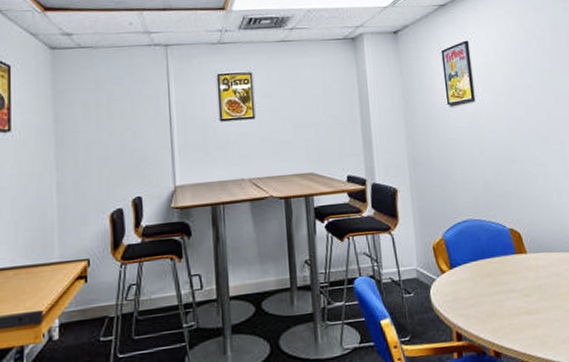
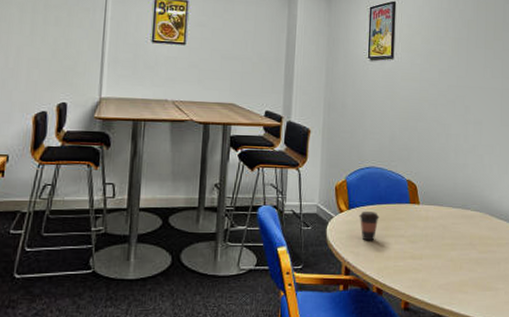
coffee cup: none [463,268,486,301] -> present [359,212,380,241]

